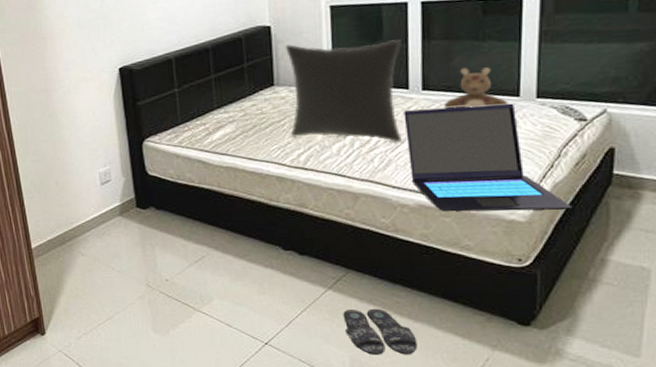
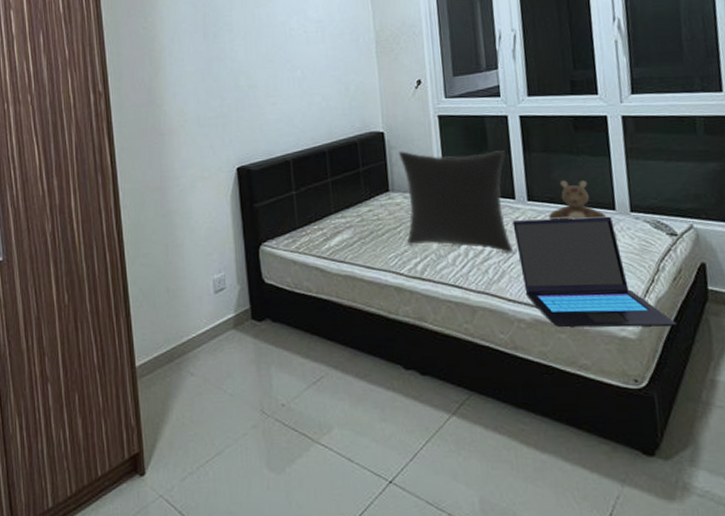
slippers: present [343,308,418,355] -> none [469,437,547,494]

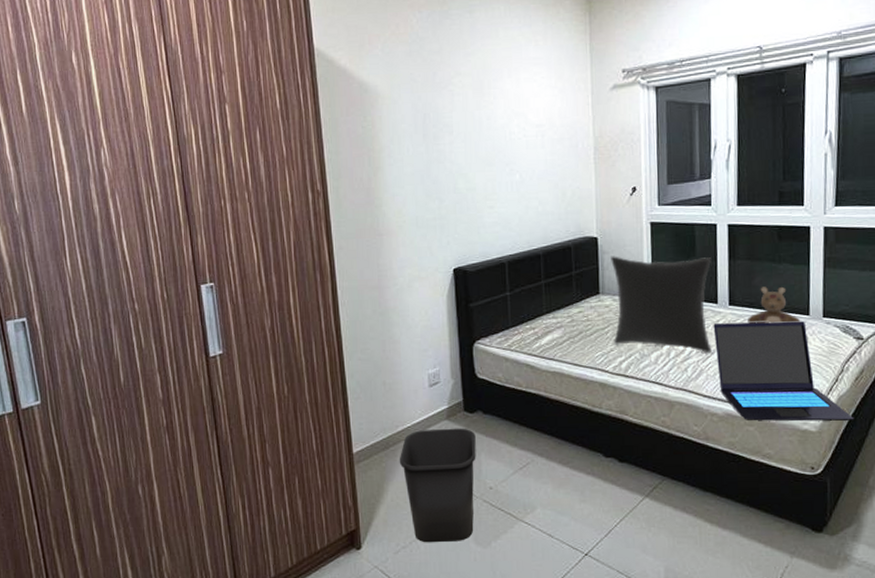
waste bin: none [184,338,266,468] -> present [399,428,476,543]

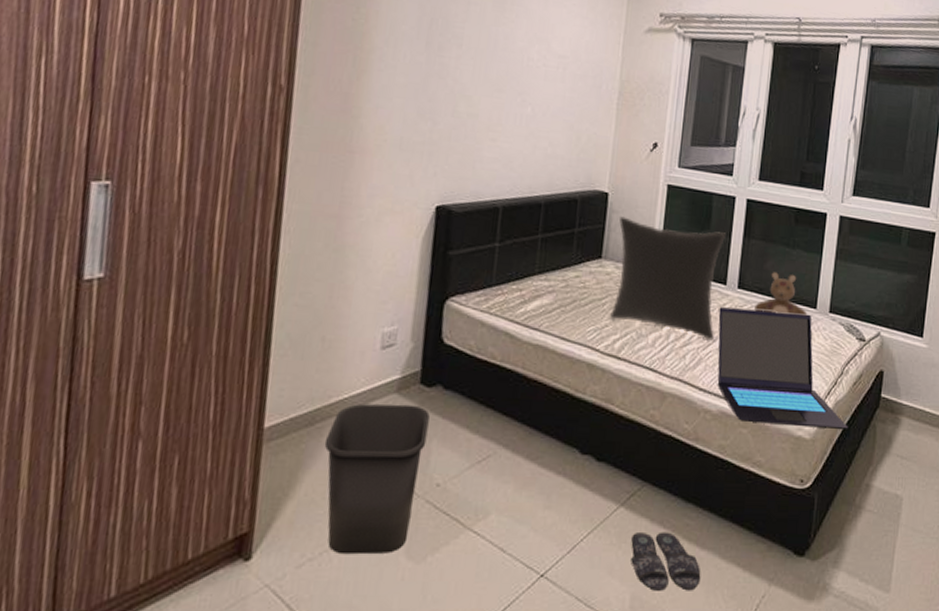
slippers: none [659,516,726,564] -> present [631,532,701,591]

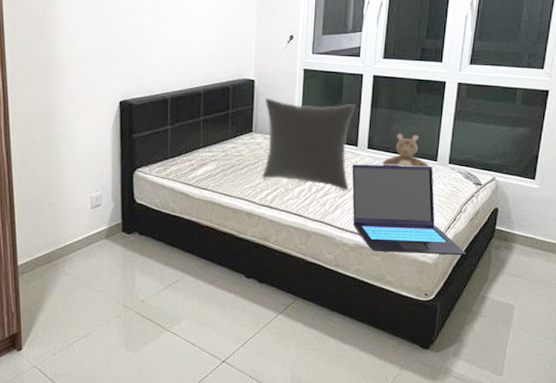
waste bin: present [324,403,430,555] -> none [60,246,131,347]
slippers: present [631,532,701,591] -> none [289,332,345,373]

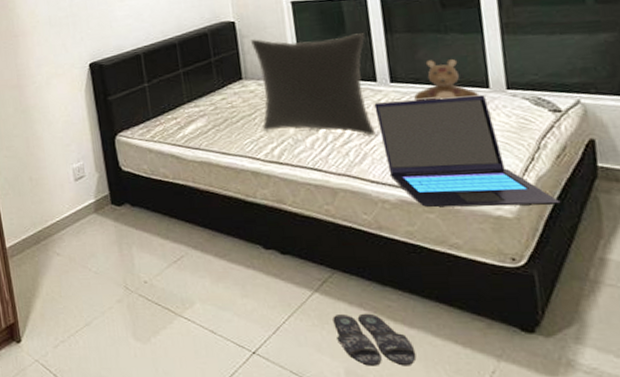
slippers: none [289,332,345,373] -> present [333,313,416,366]

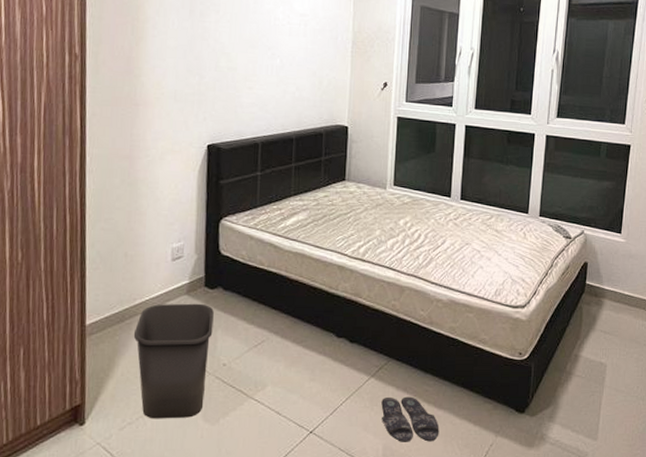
waste bin: none [51,221,132,338] -> present [133,303,214,419]
pillow: present [251,33,375,136] -> none [355,145,448,243]
laptop: present [374,94,561,208] -> none [445,216,559,312]
stuffed bear: present [414,58,480,101] -> none [475,185,521,219]

